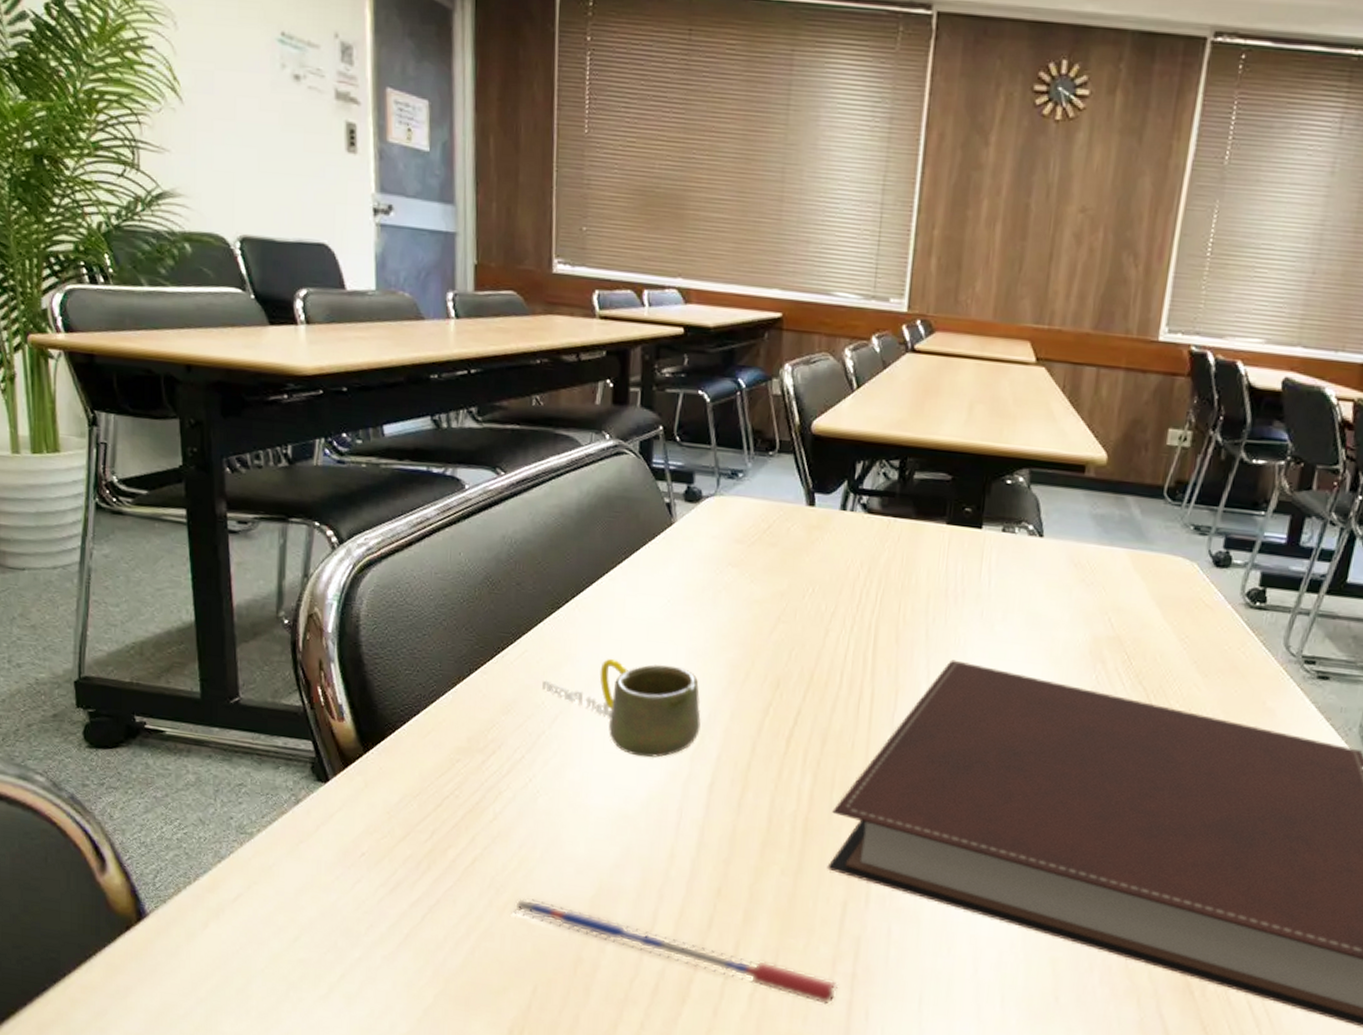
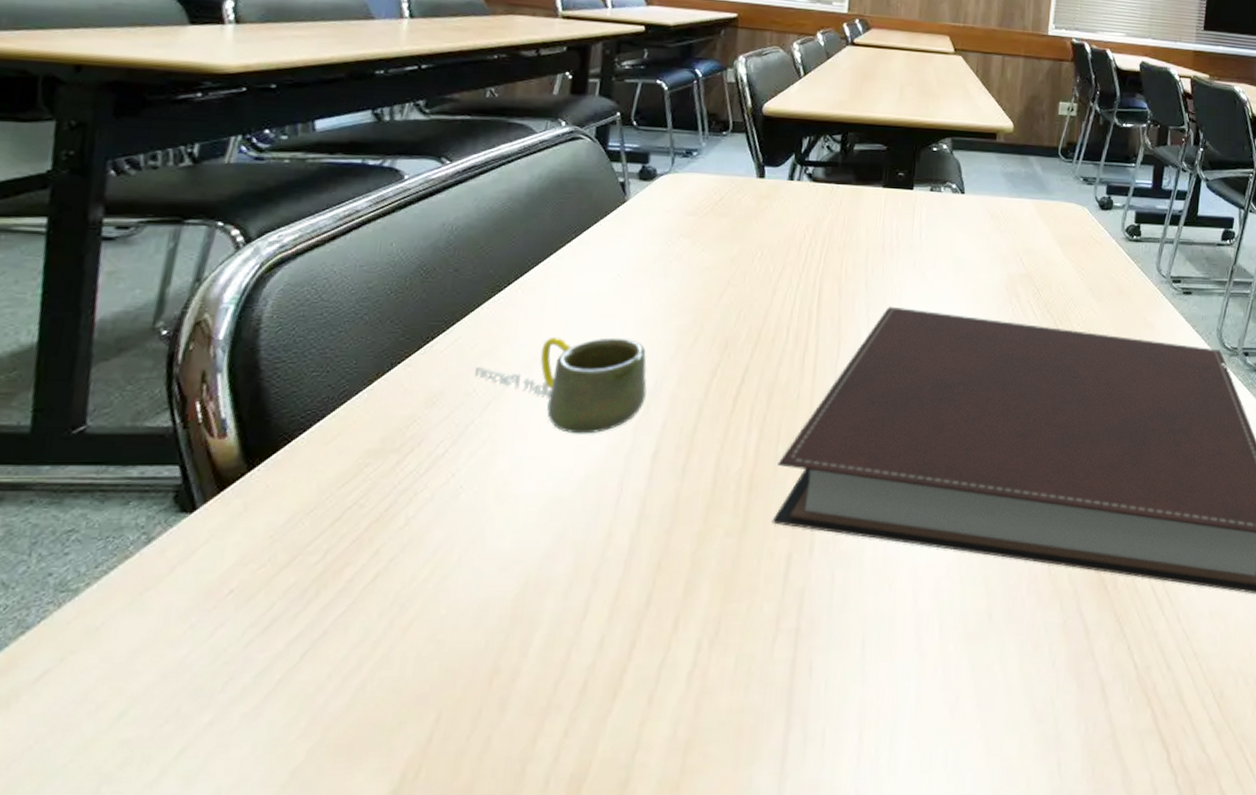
pen: present [512,898,838,1005] -> none [418,609,781,669]

